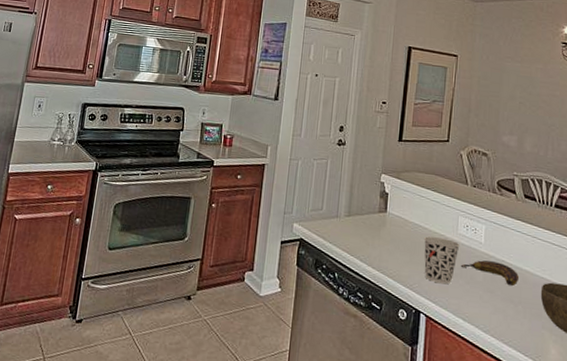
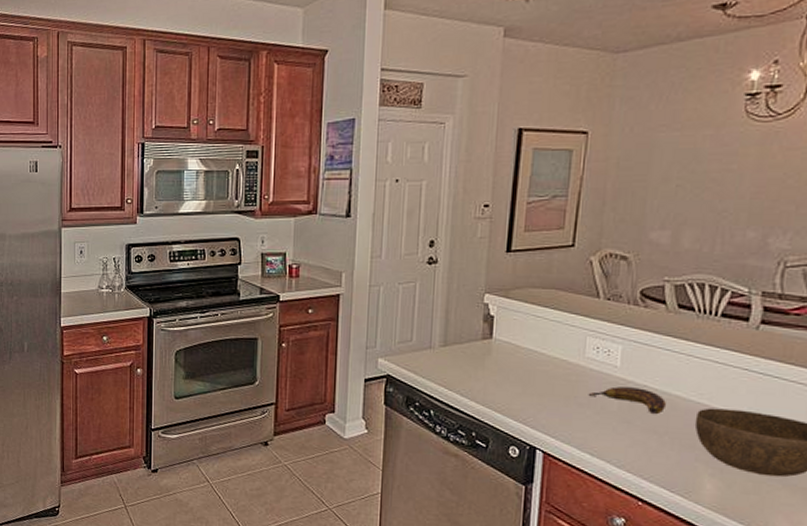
cup: present [424,236,460,285] -> none [540,363,588,417]

